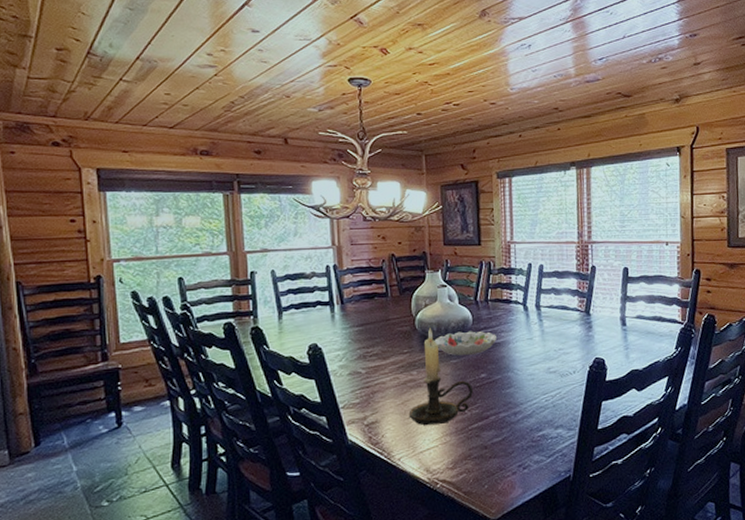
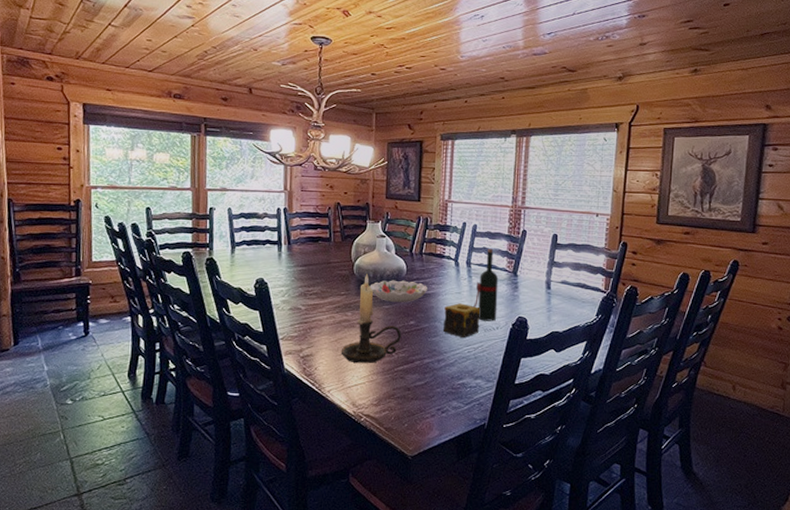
candle: none [516,349,556,386] -> present [442,303,481,337]
wine bottle: none [547,288,573,366] -> present [473,248,499,322]

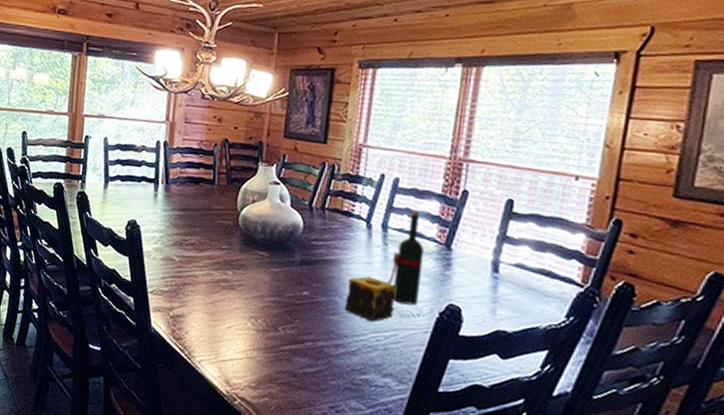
candle holder: present [340,274,402,364] -> none [216,227,292,337]
decorative bowl: present [369,280,428,303] -> none [256,237,330,268]

